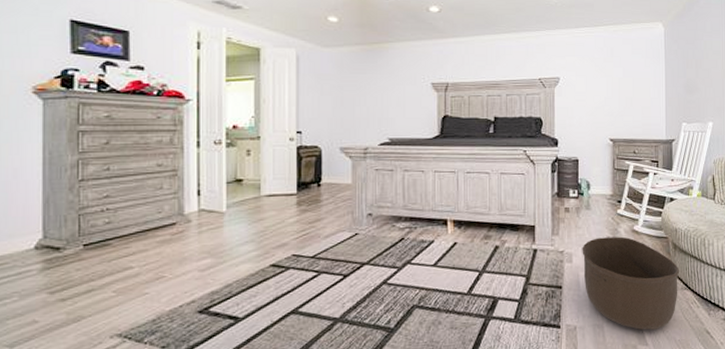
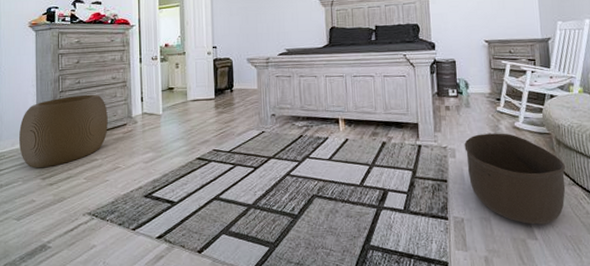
pouf: none [15,185,149,280] -> present [19,94,108,169]

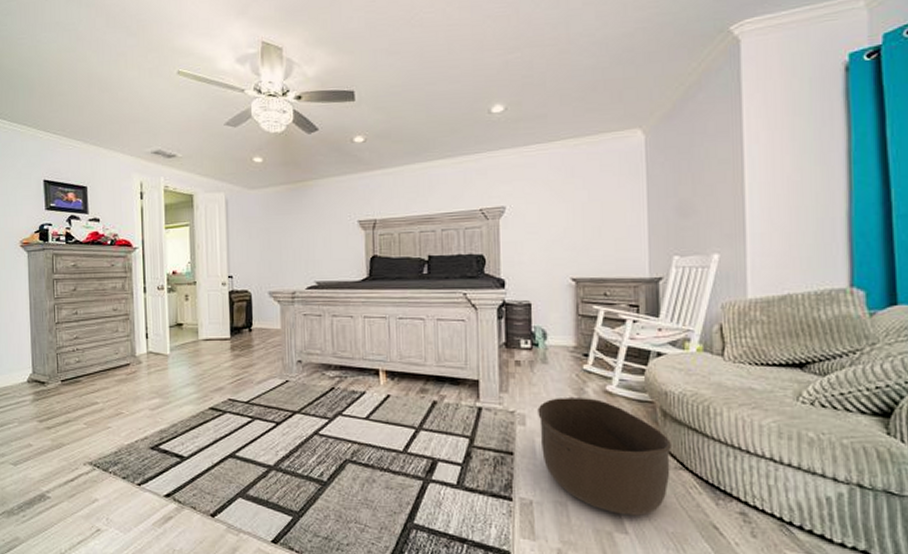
pouf: present [19,94,108,169] -> none [13,327,109,409]

